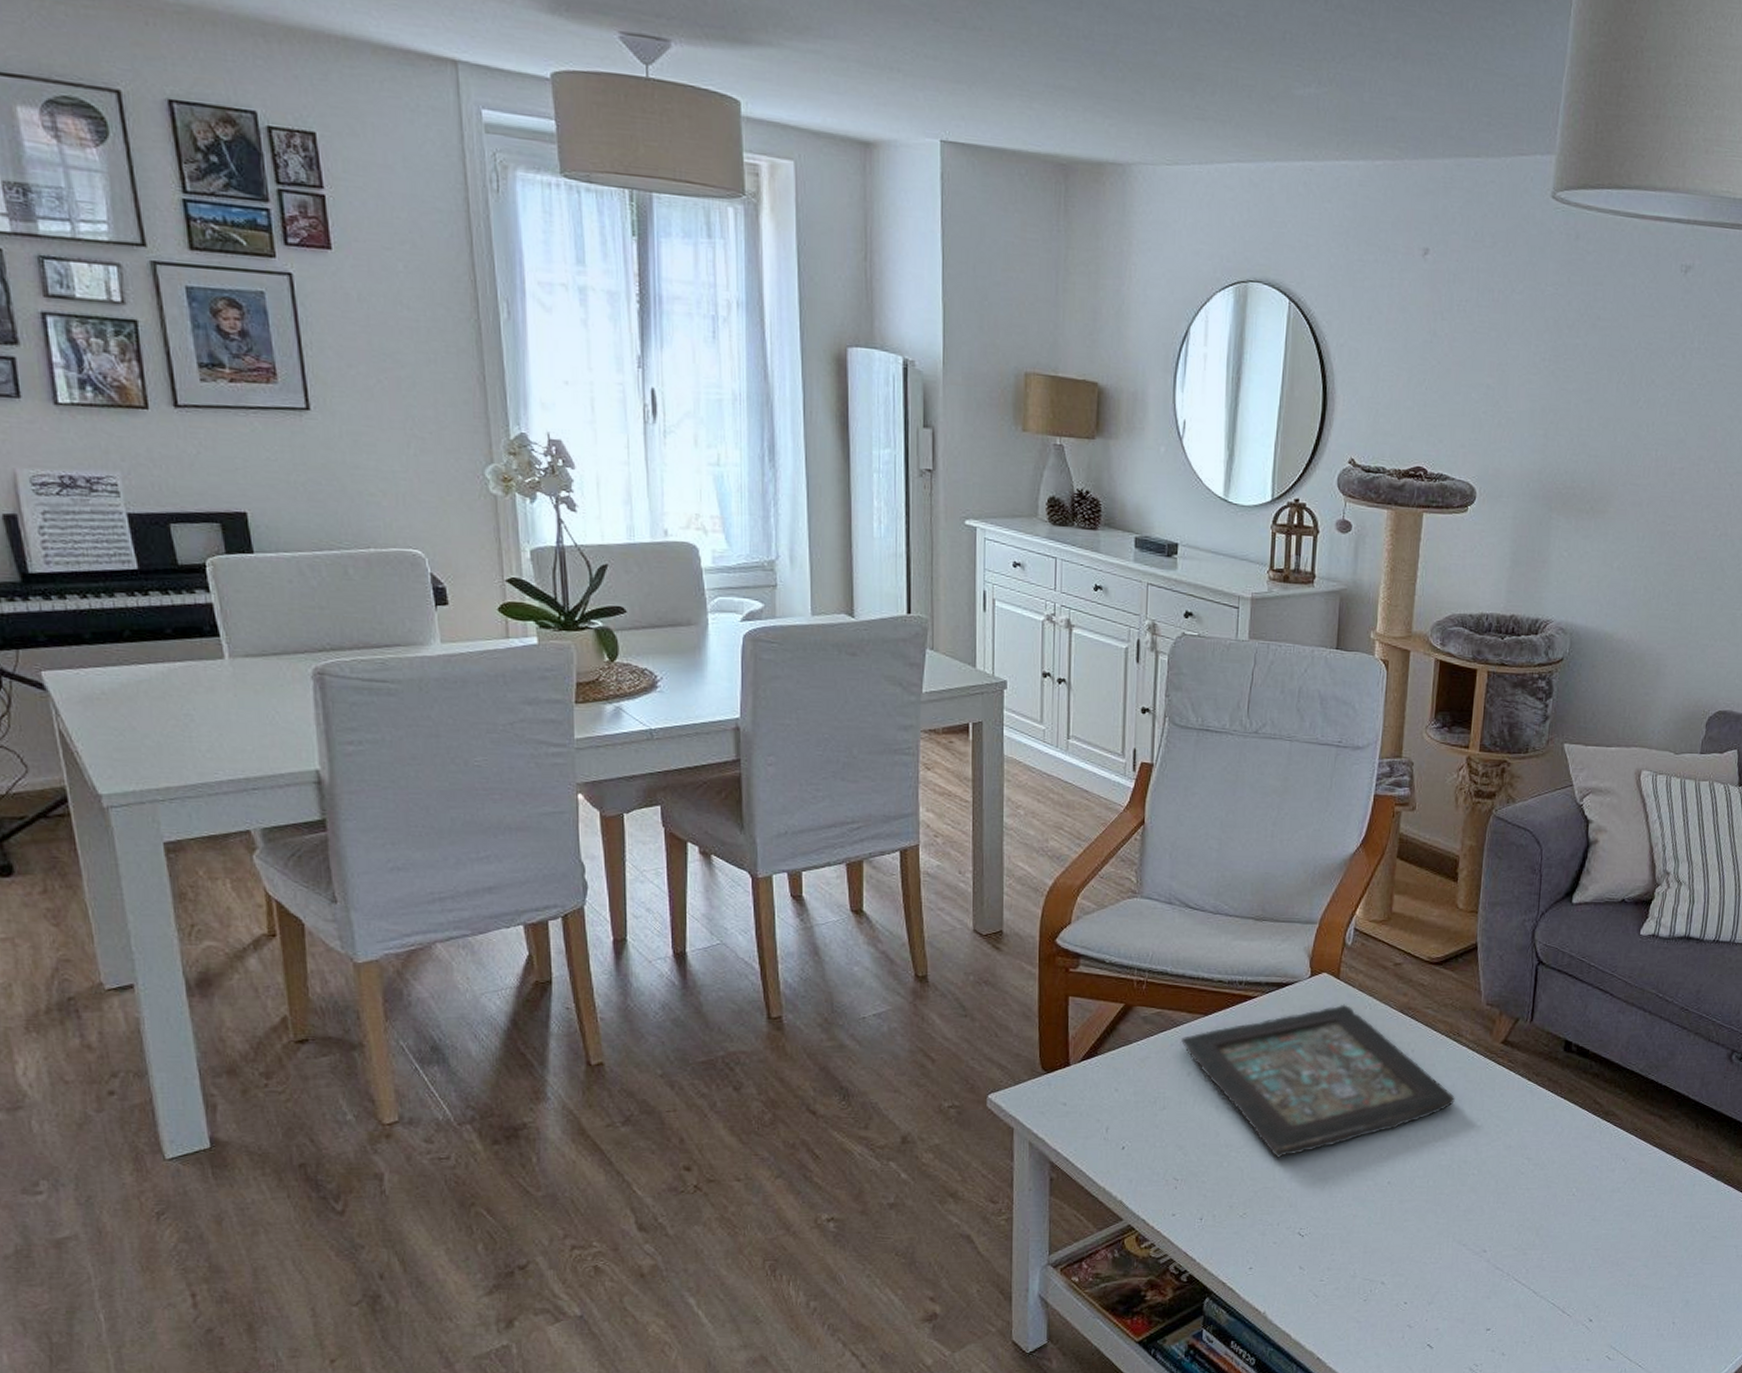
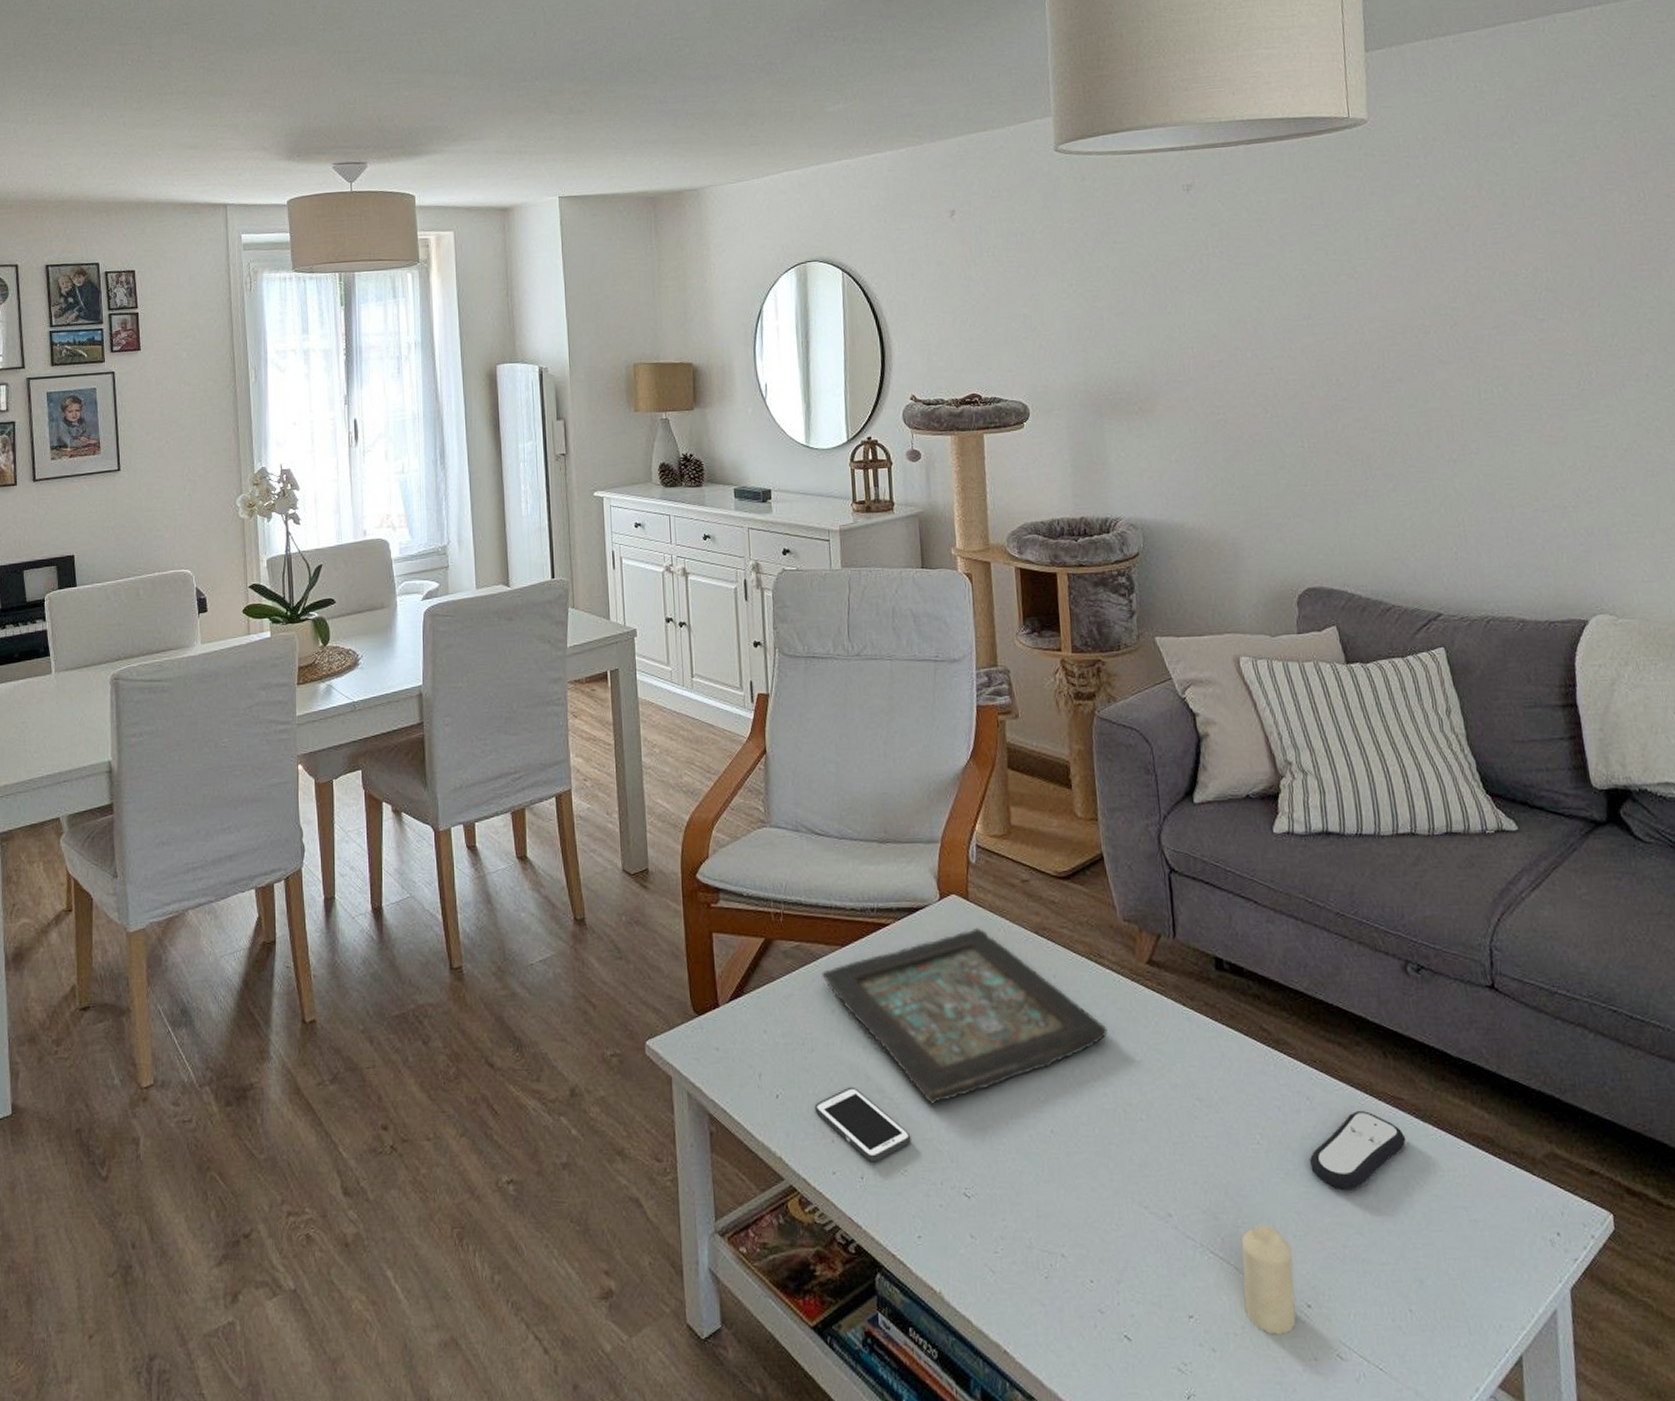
cell phone: none [1160,1141,1254,1206] -> present [814,1086,911,1163]
candle: none [1536,1258,1585,1342] -> present [1241,1224,1296,1335]
remote control: none [1614,1171,1700,1233] -> present [1309,1111,1406,1191]

